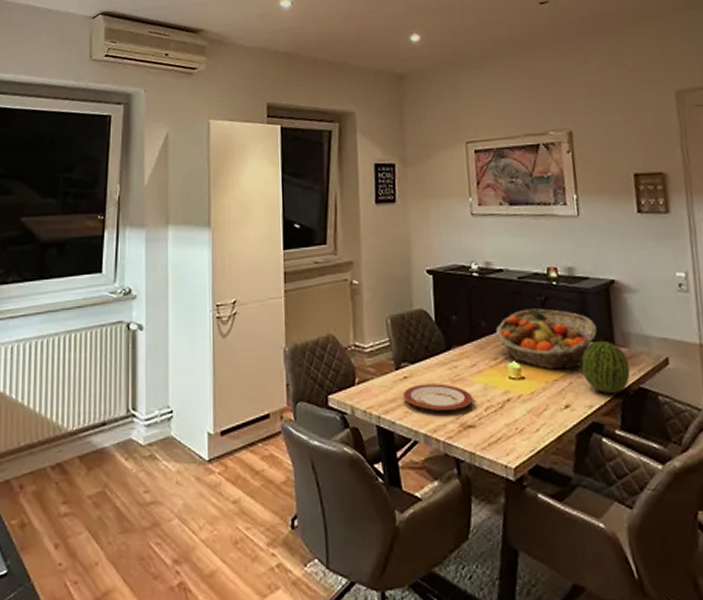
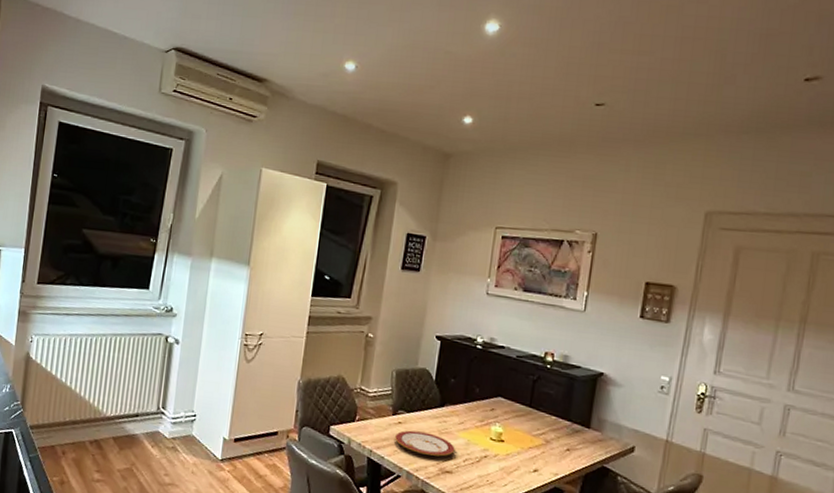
fruit basket: present [495,308,597,370] -> none [486,384,577,442]
fruit: present [581,340,630,395] -> none [556,421,599,468]

